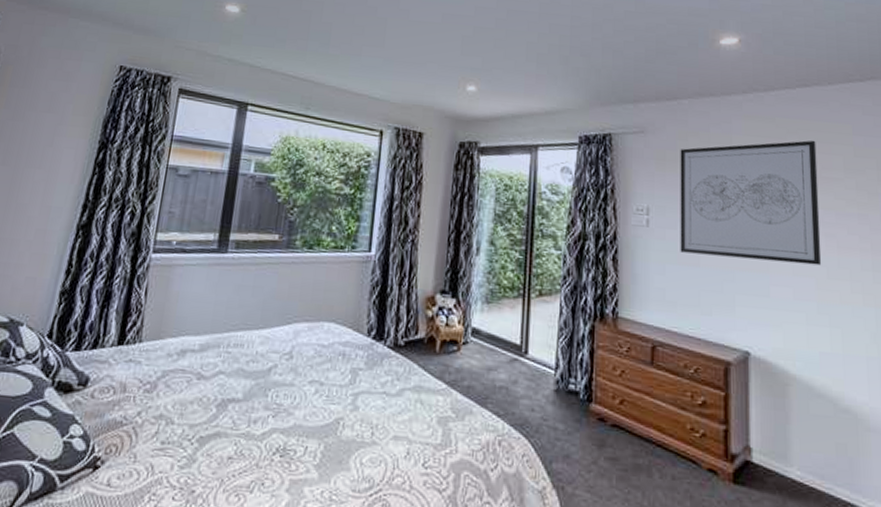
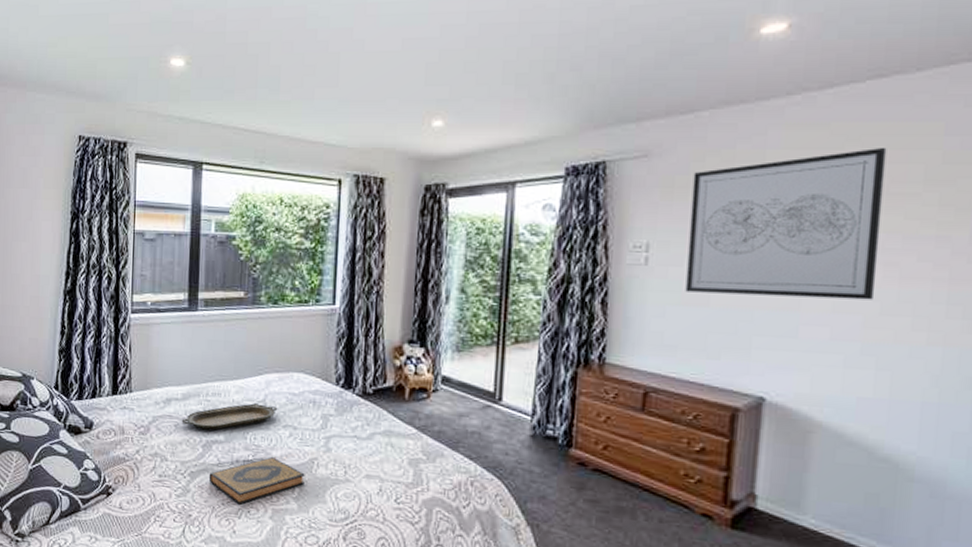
serving tray: none [195,355,305,387] -> present [181,403,278,430]
hardback book: none [220,417,329,476] -> present [208,457,305,505]

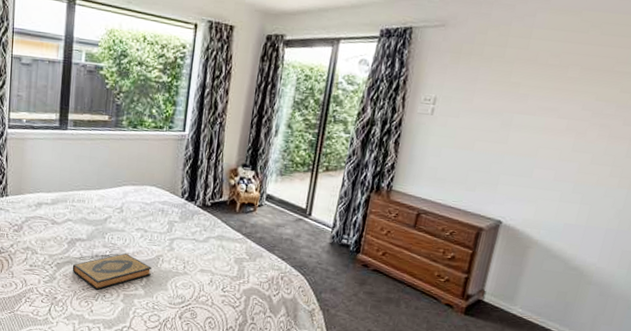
serving tray: present [181,403,278,430] -> none [50,209,133,230]
wall art: present [685,147,887,300] -> none [458,34,618,152]

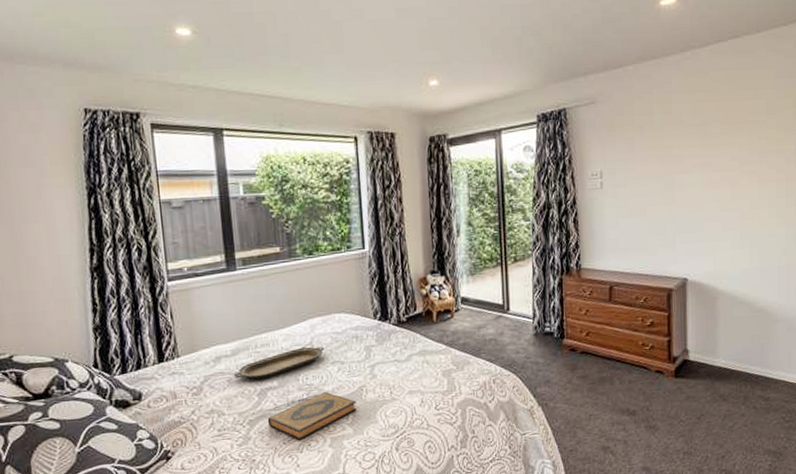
serving tray: none [50,209,133,230] -> present [234,347,325,380]

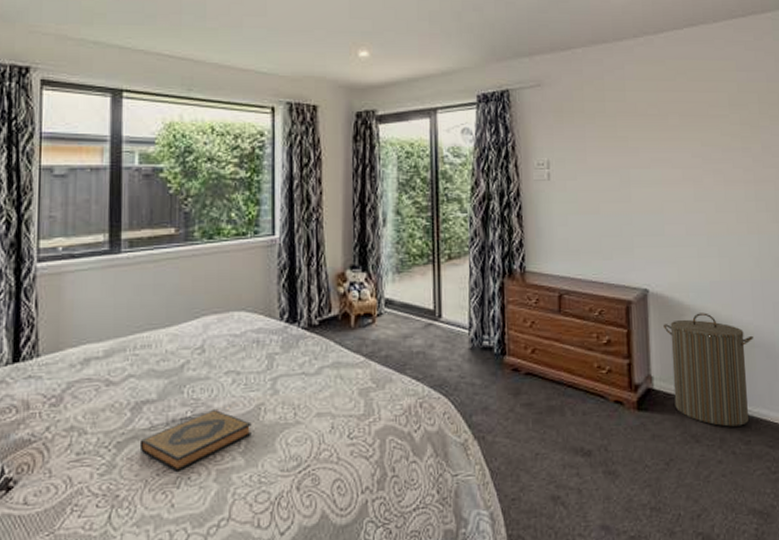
serving tray: present [234,347,325,380] -> none [104,351,218,390]
laundry hamper: none [699,295,777,388] -> present [663,312,753,427]

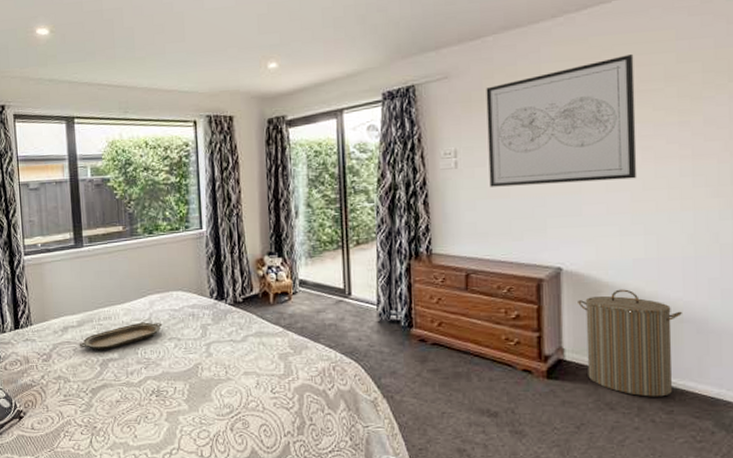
serving tray: none [104,351,218,390] -> present [79,322,163,350]
hardback book: present [139,410,252,472] -> none [108,367,192,412]
wall art: none [576,79,711,202] -> present [486,53,637,187]

